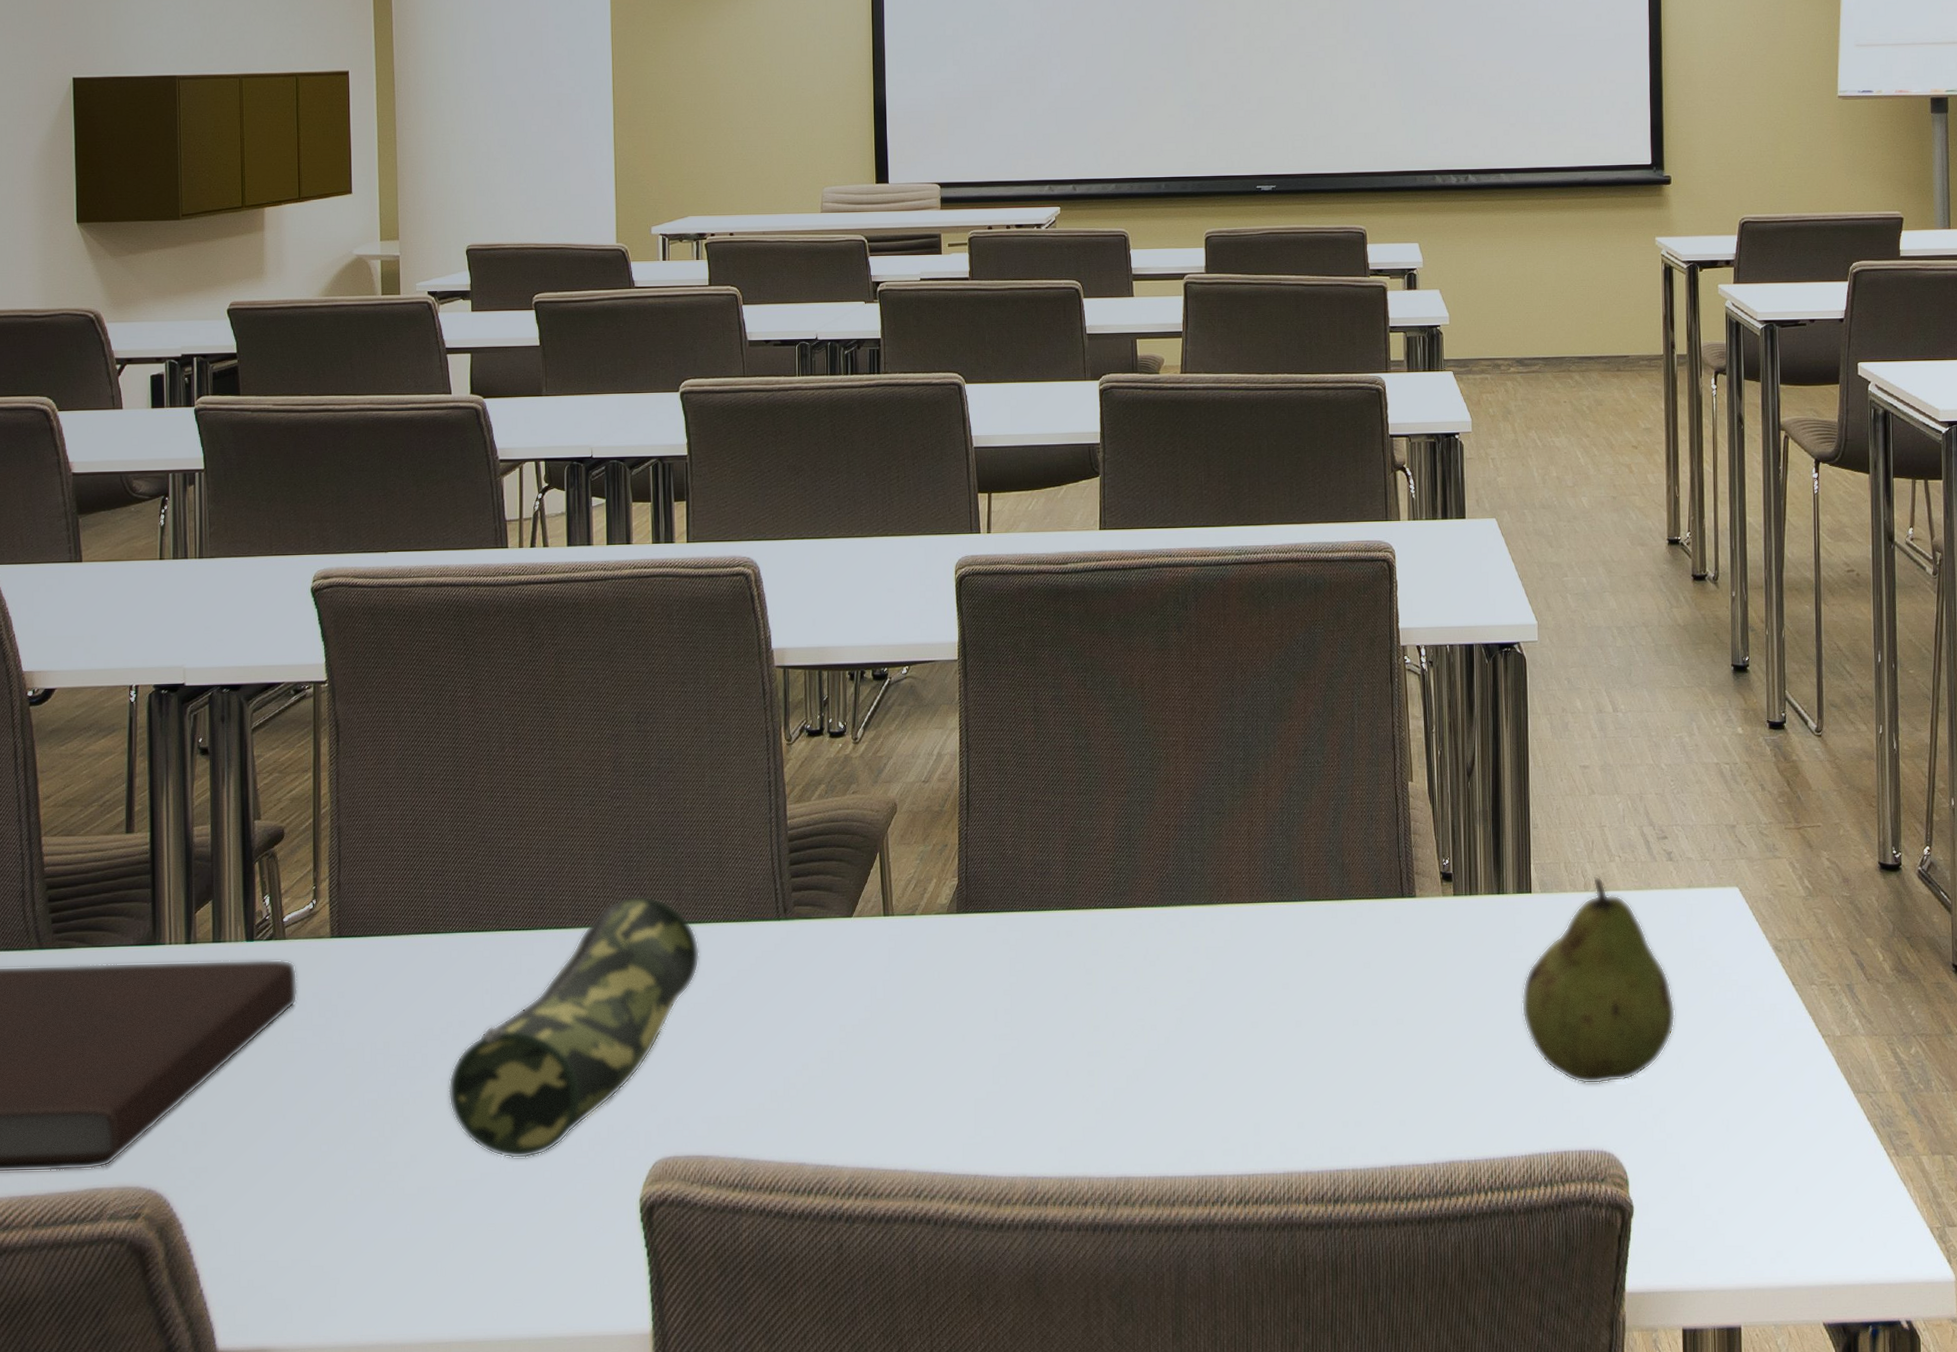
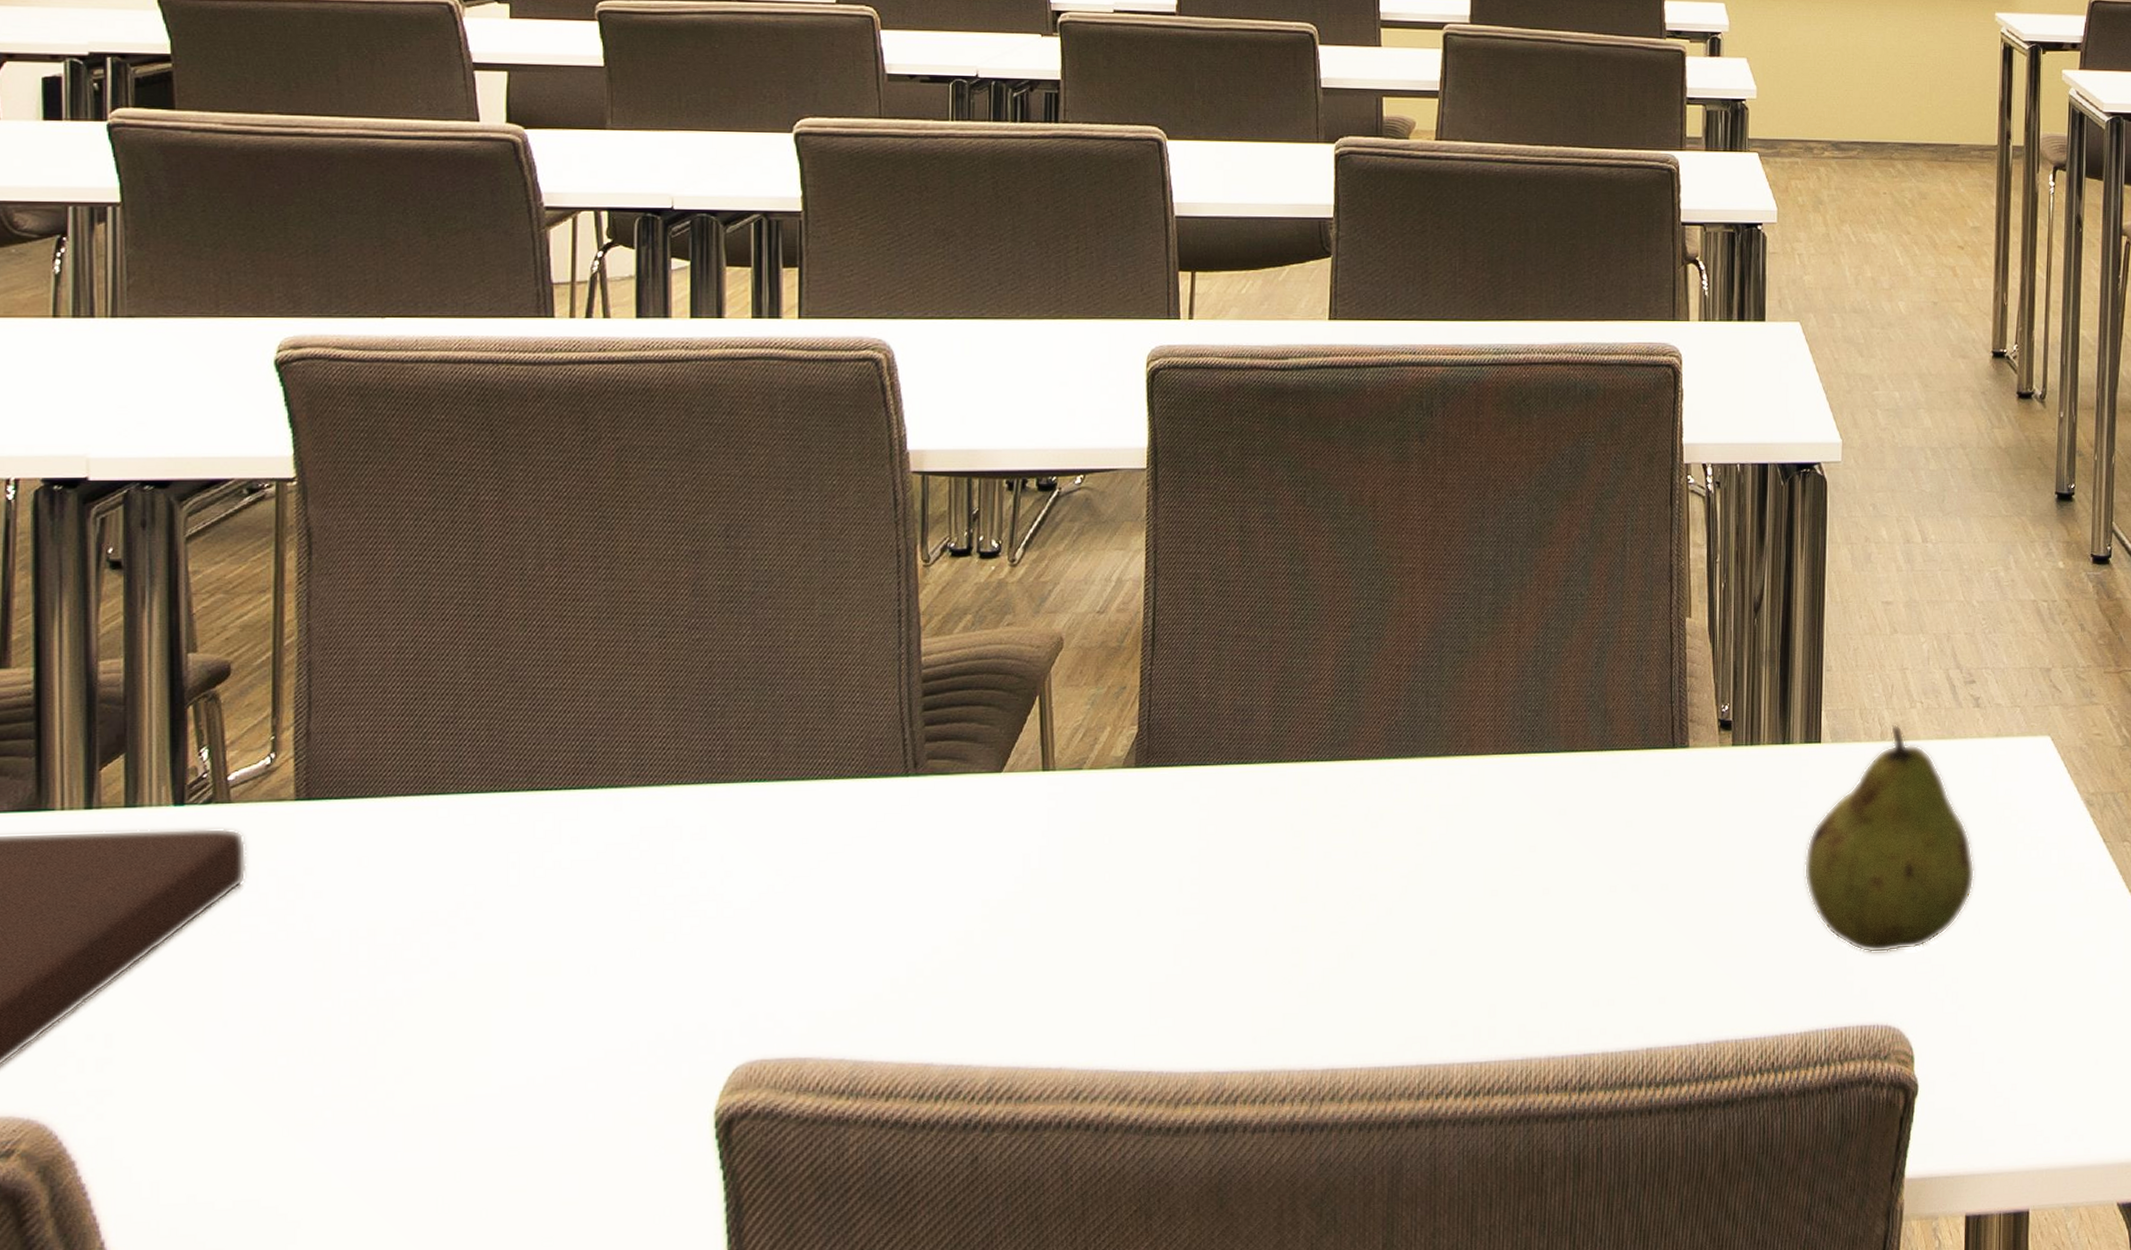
pencil case: present [448,896,700,1159] -> none [458,747,803,1068]

